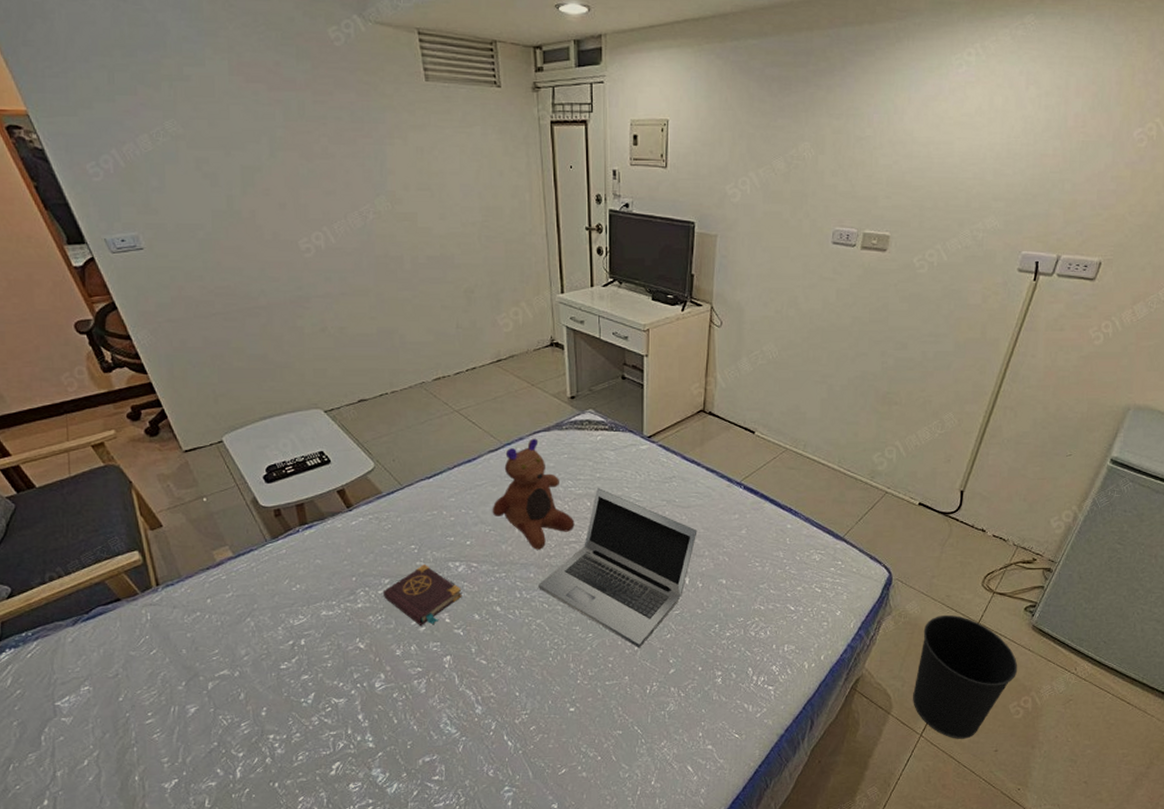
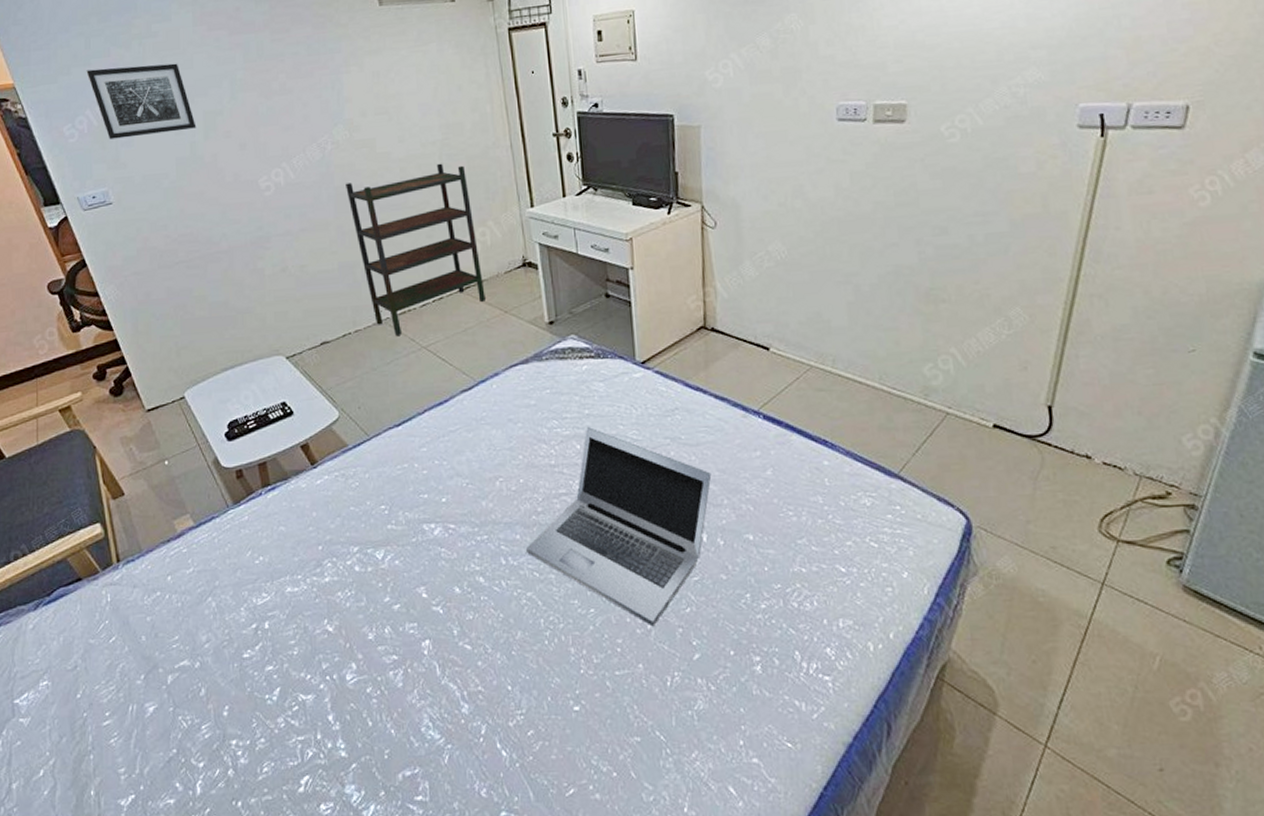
wall art: none [110,106,234,184] -> present [86,63,197,140]
book: present [382,565,462,625] -> none [351,528,440,602]
bookshelf: none [386,244,515,400] -> present [346,163,485,337]
toy: present [492,438,575,550] -> none [468,372,564,505]
wastebasket: present [913,614,1018,739] -> none [1025,573,1173,752]

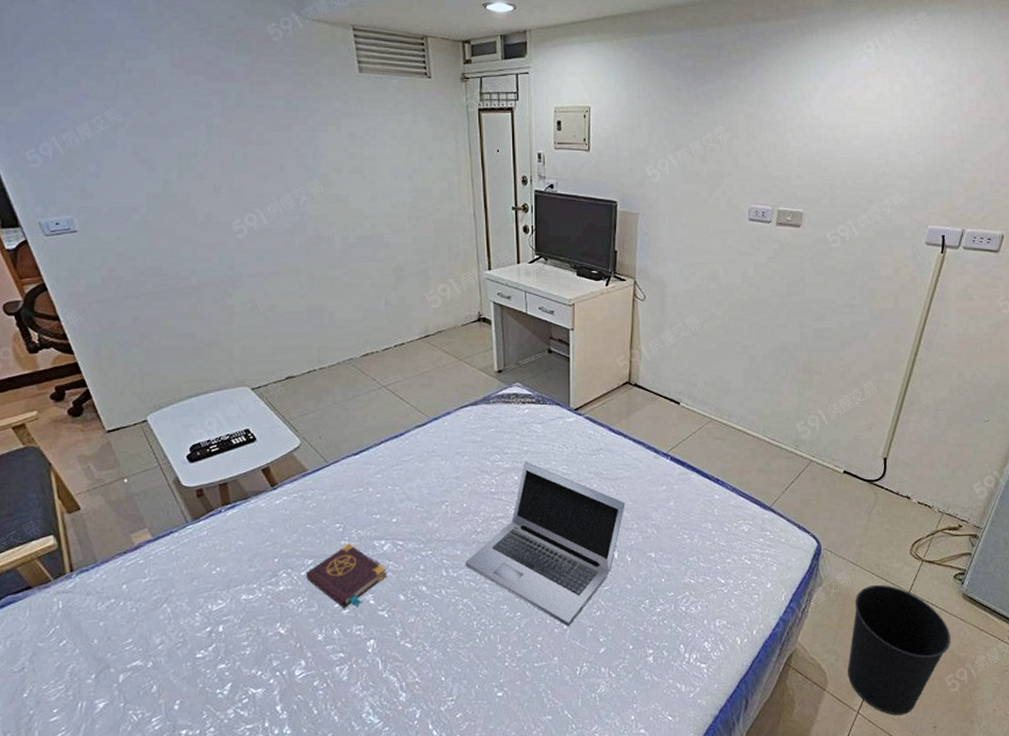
wall art: present [86,63,197,140] -> none [53,97,170,169]
bookshelf: present [346,163,485,337] -> none [318,223,443,376]
book: none [351,528,440,602] -> present [305,544,387,608]
wastebasket: none [1025,573,1173,752] -> present [848,584,951,716]

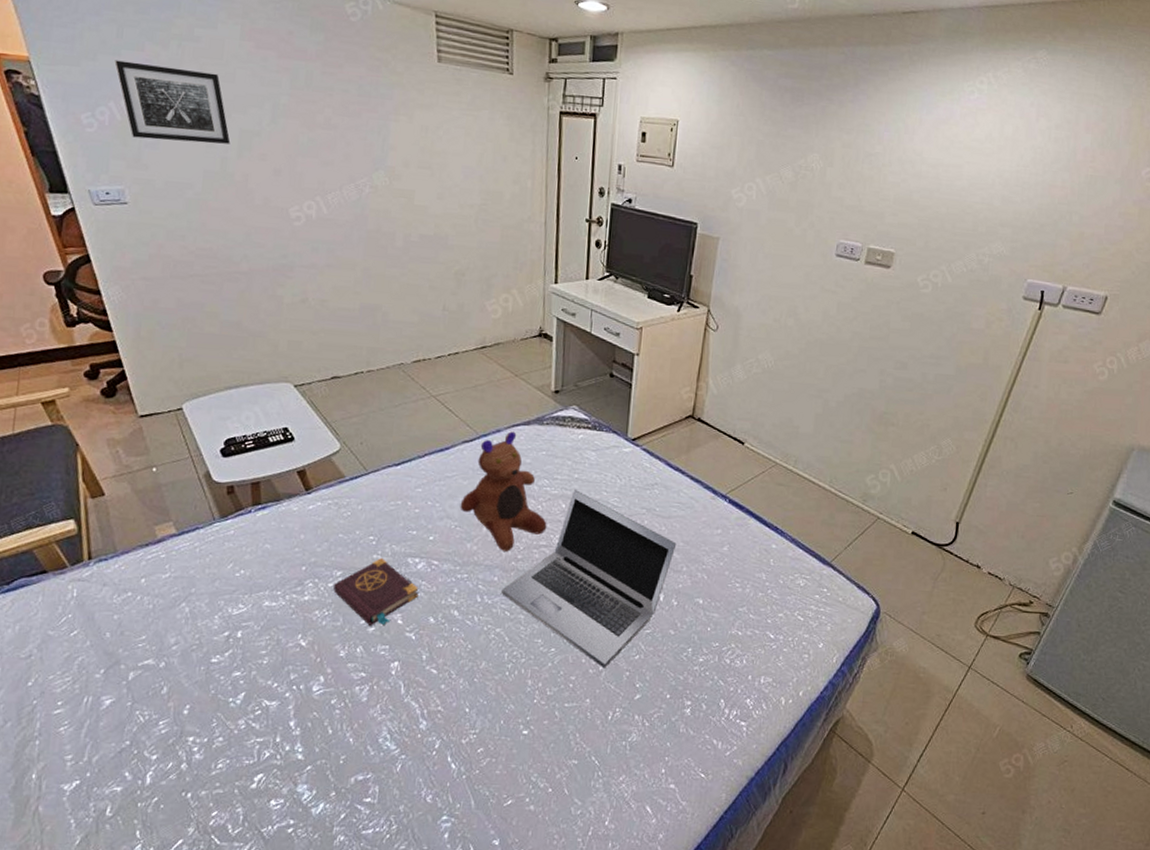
wall art: none [53,97,170,169] -> present [114,60,231,144]
toy: none [418,412,502,526] -> present [460,431,547,551]
wastebasket: present [848,584,951,716] -> none [896,655,1010,797]

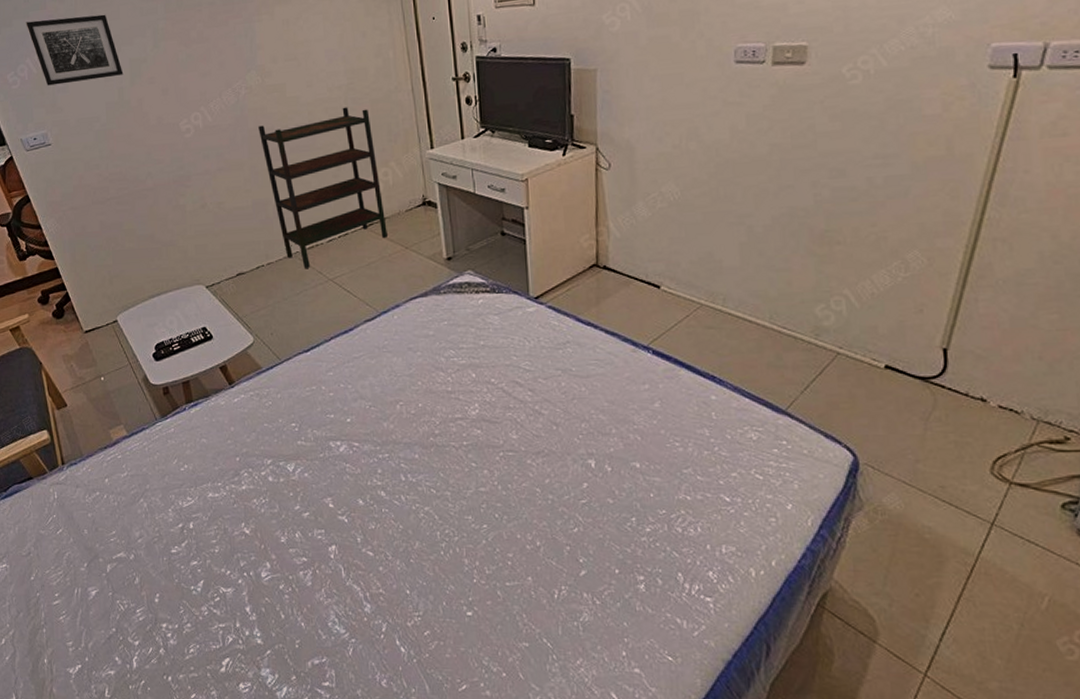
book: present [332,558,419,625] -> none [265,444,345,510]
bookshelf: none [378,226,500,383] -> present [258,107,388,269]
toy: present [460,431,547,551] -> none [371,305,460,427]
laptop: present [501,490,677,669] -> none [424,357,601,544]

